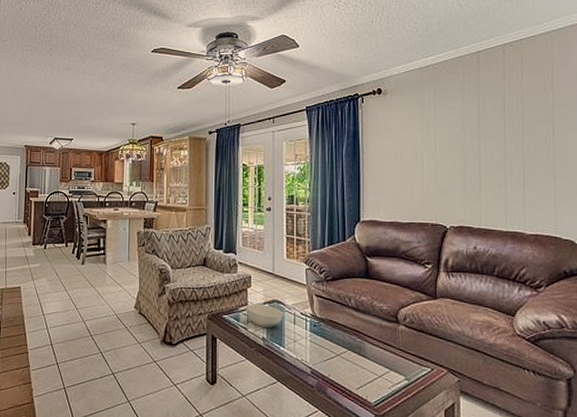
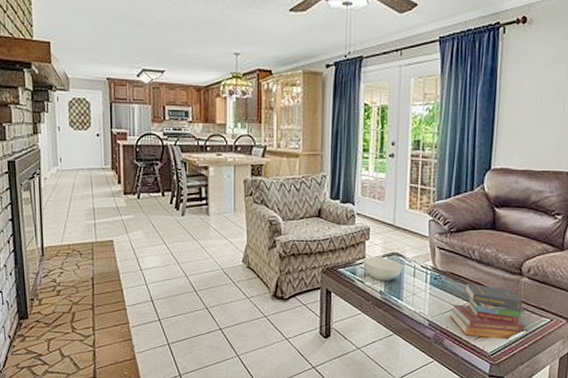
books: none [331,330,406,389] -> present [450,282,525,340]

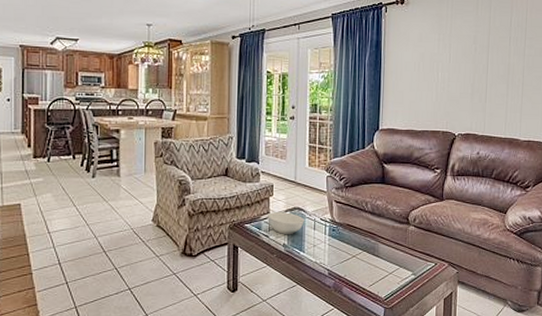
books: present [450,282,525,340] -> none [347,233,413,284]

